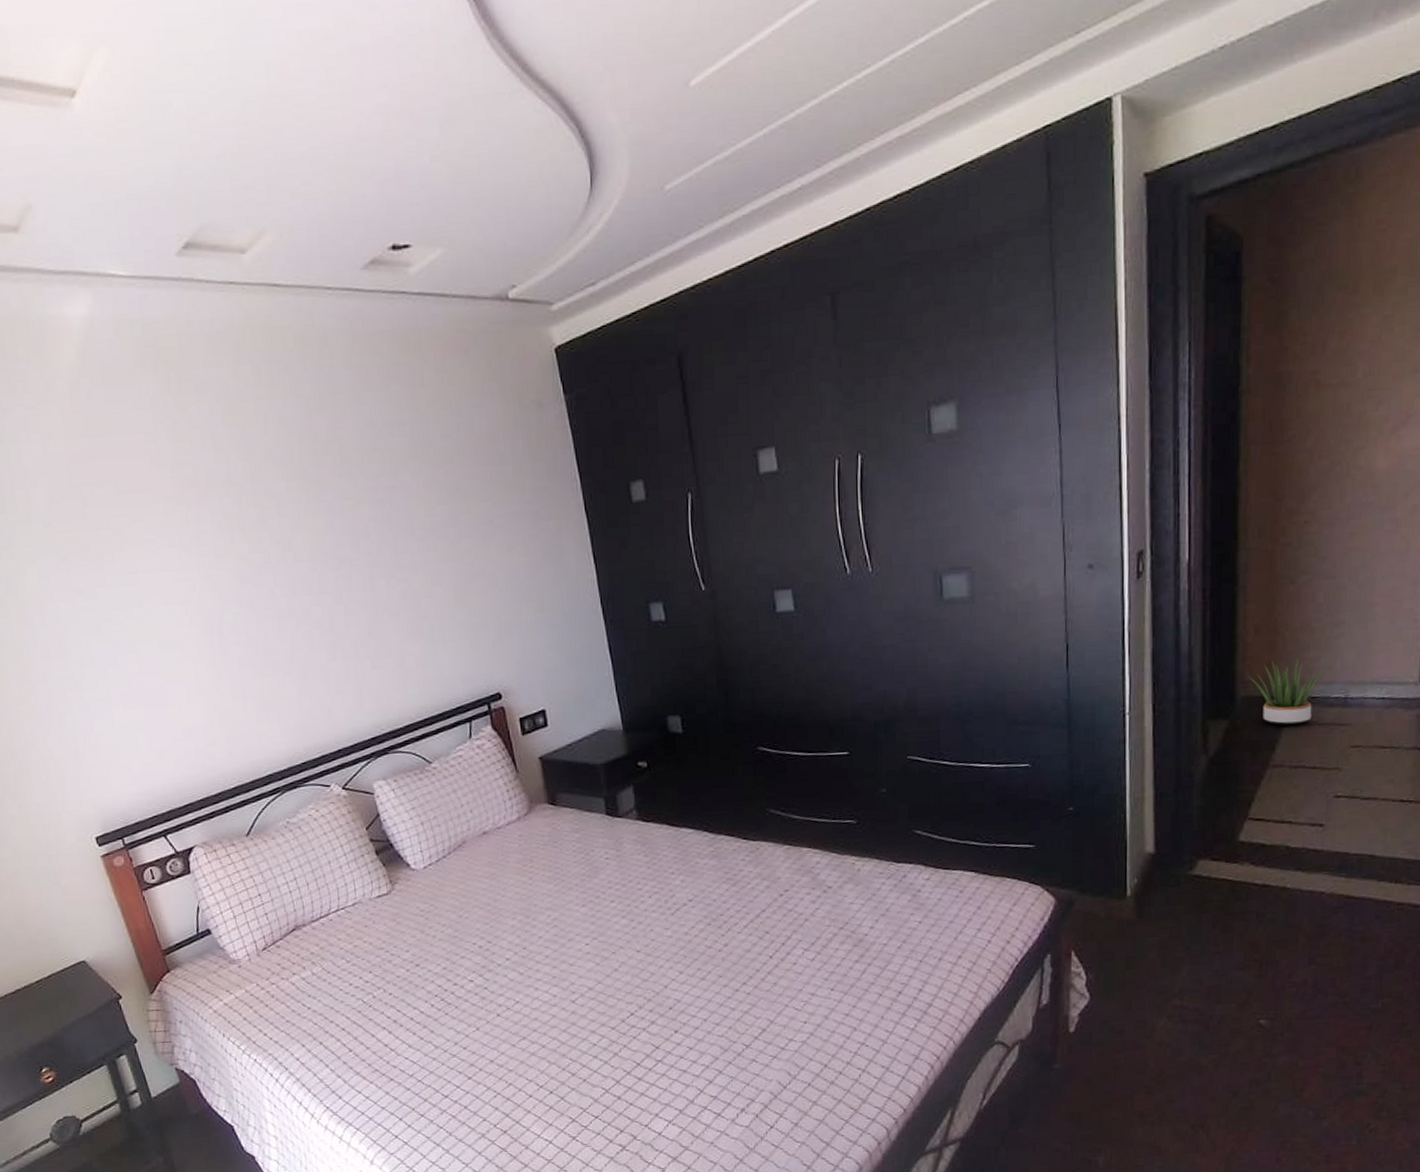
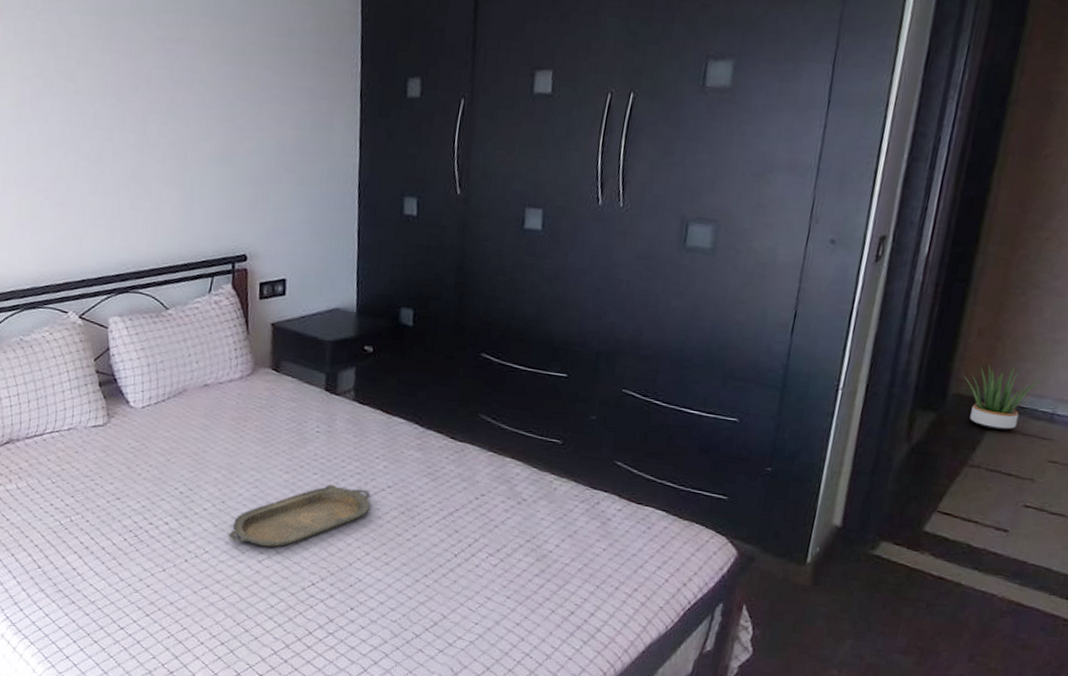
serving tray: none [537,908,675,986] -> present [229,484,371,548]

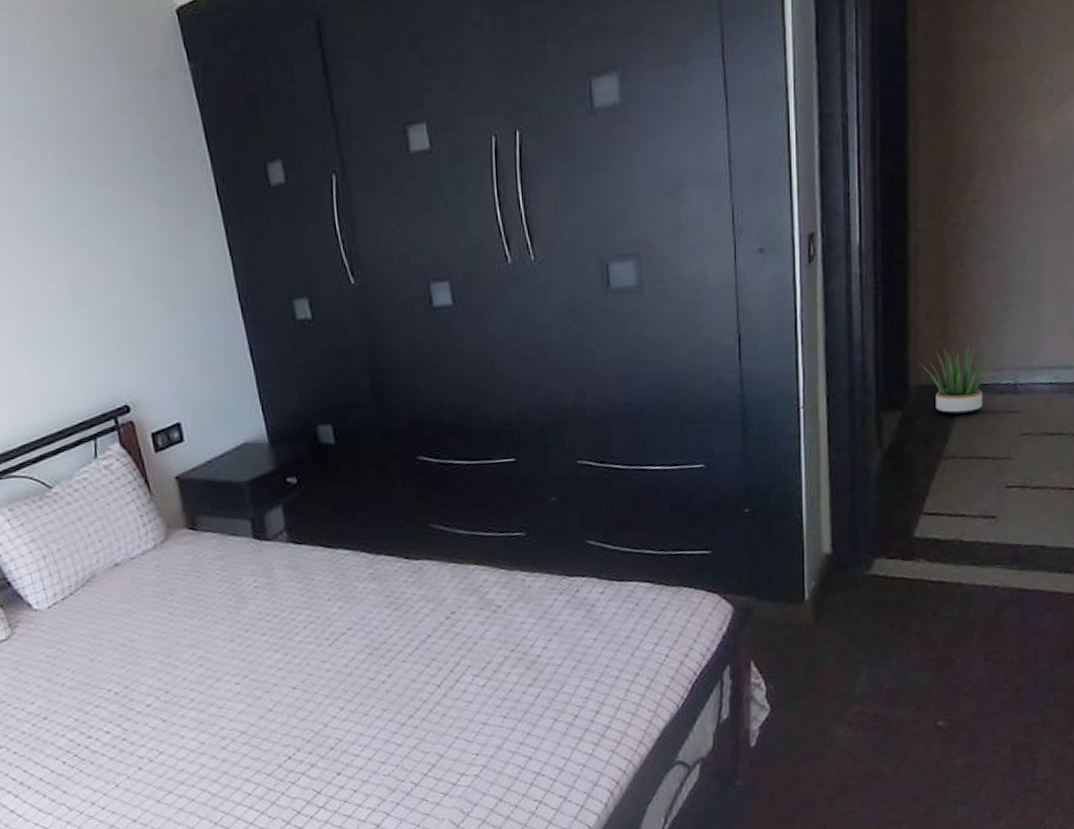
serving tray: present [229,484,371,548] -> none [182,638,333,733]

